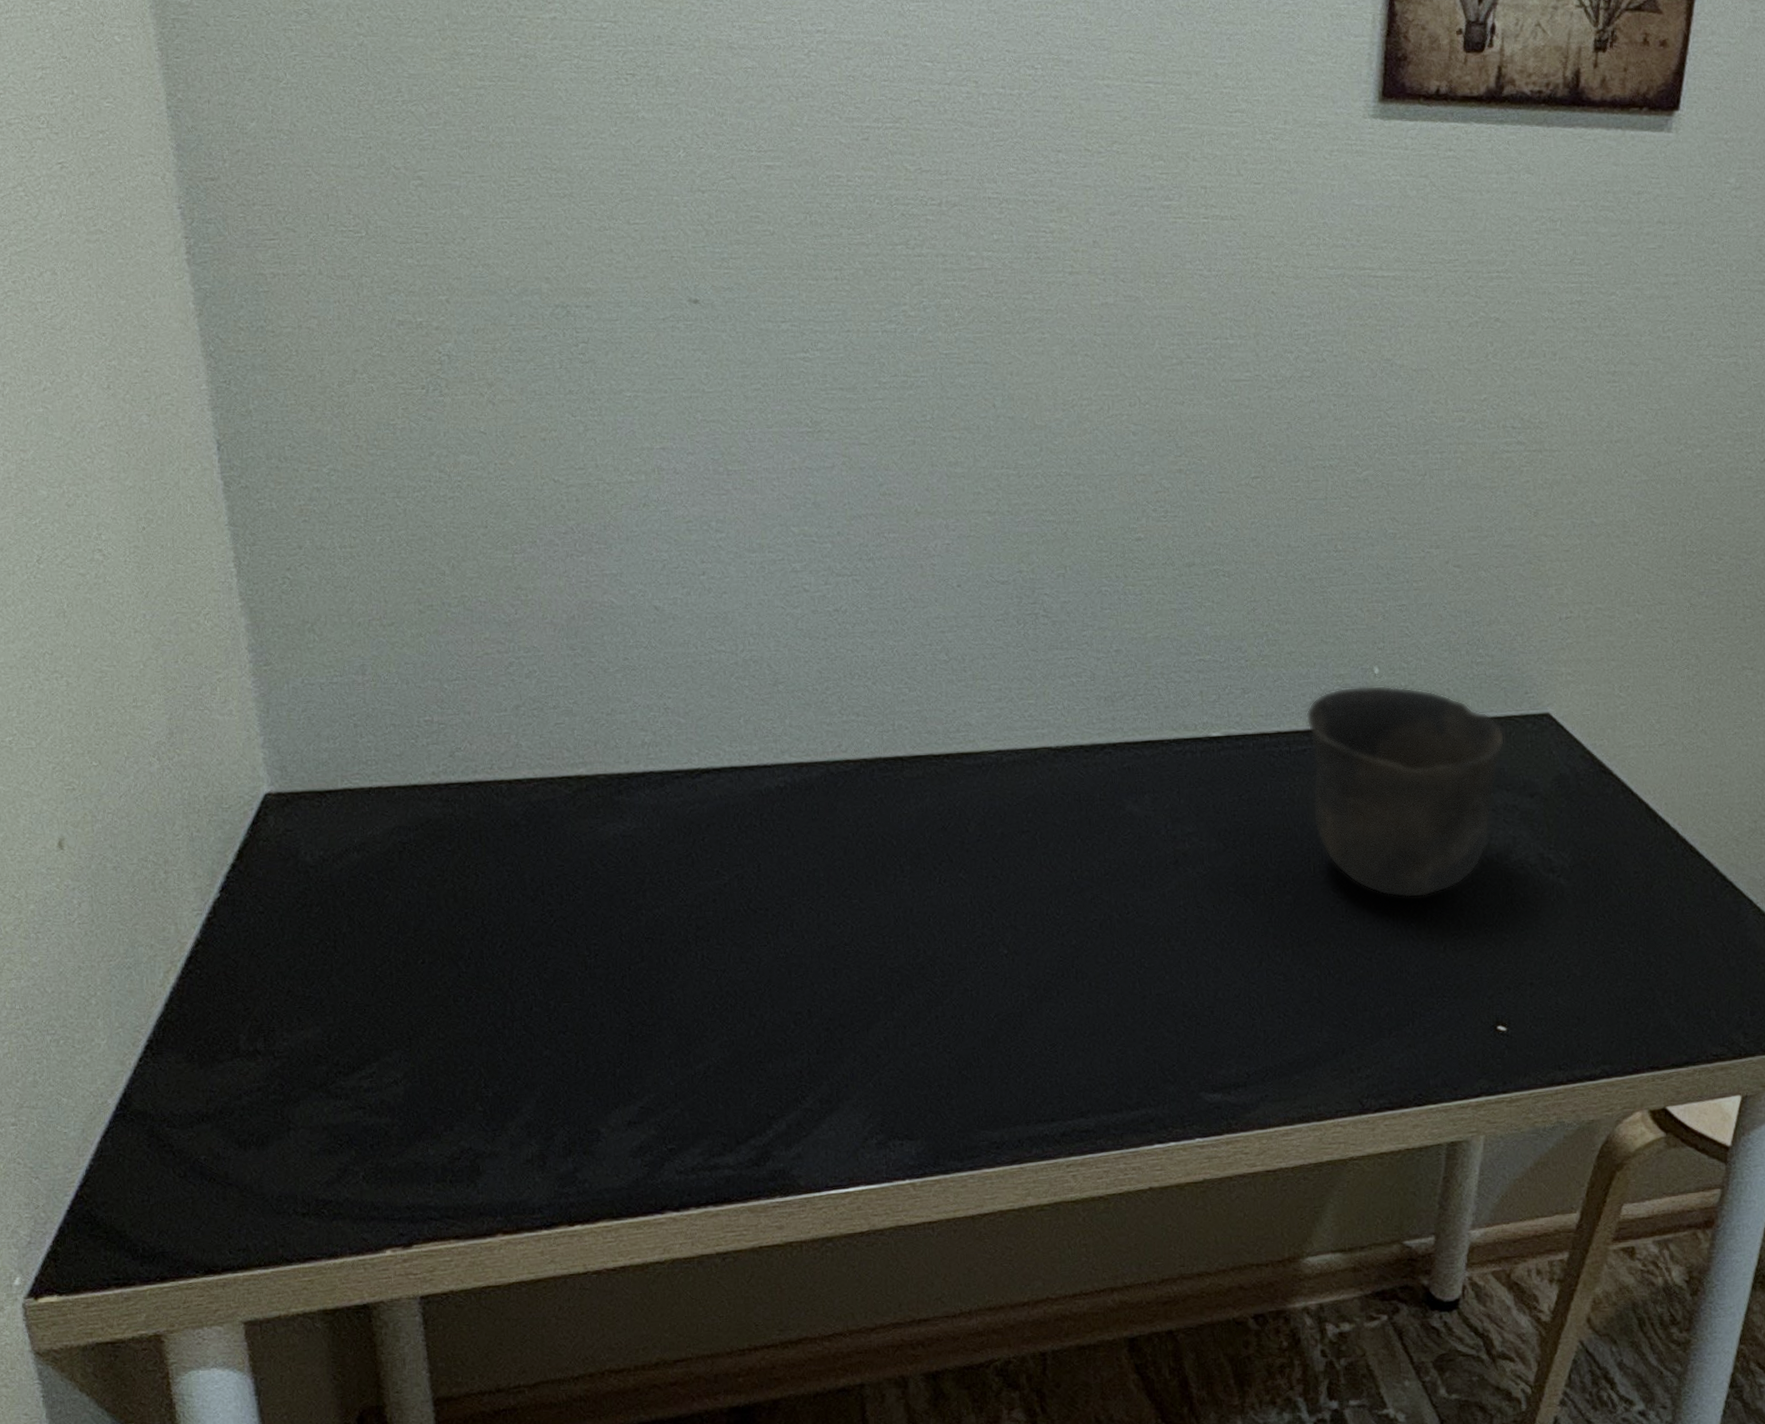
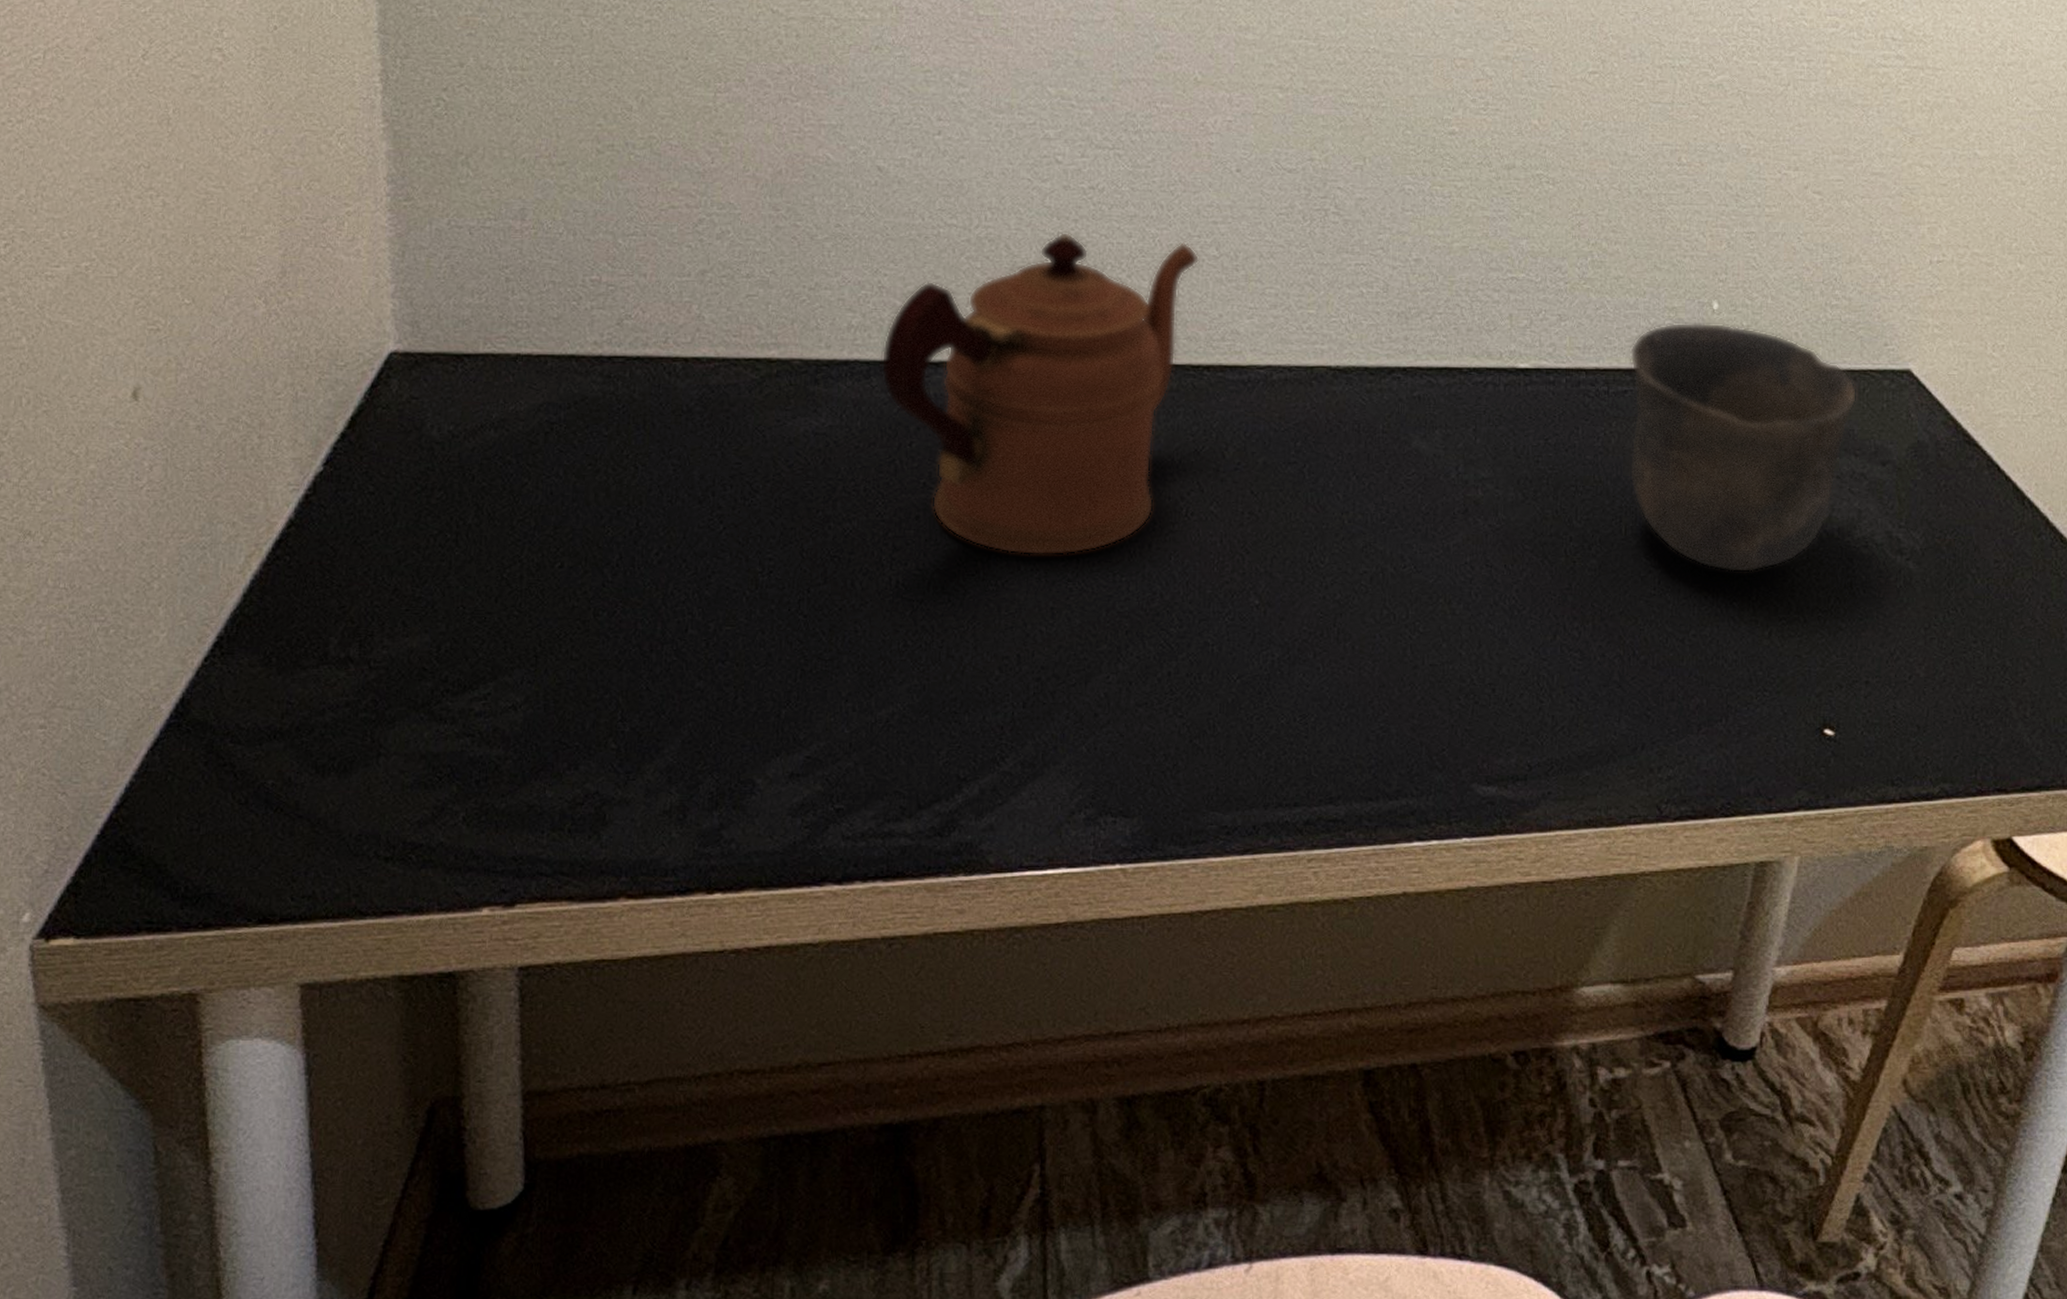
coffeepot: none [672,649,933,926] -> present [881,231,1200,556]

